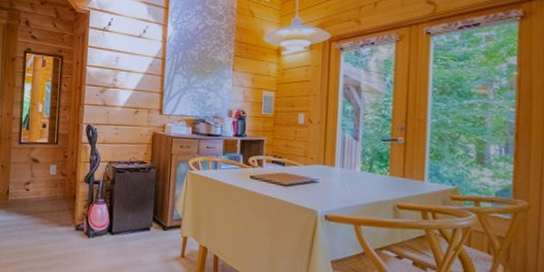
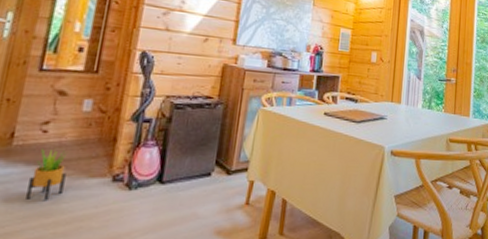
potted plant: none [21,203,44,242] -> present [26,149,66,202]

